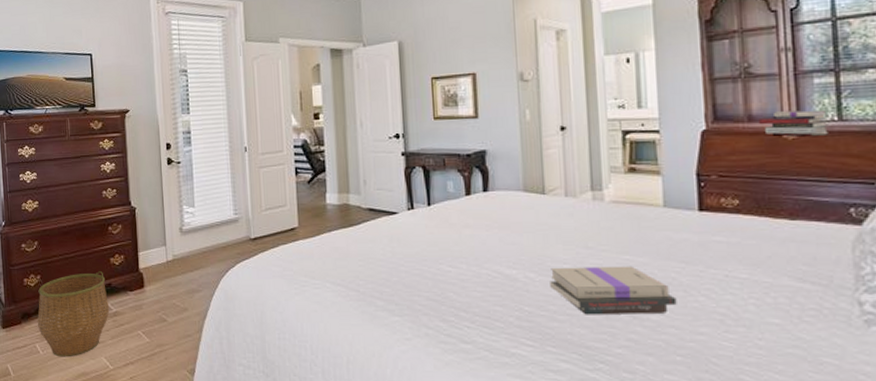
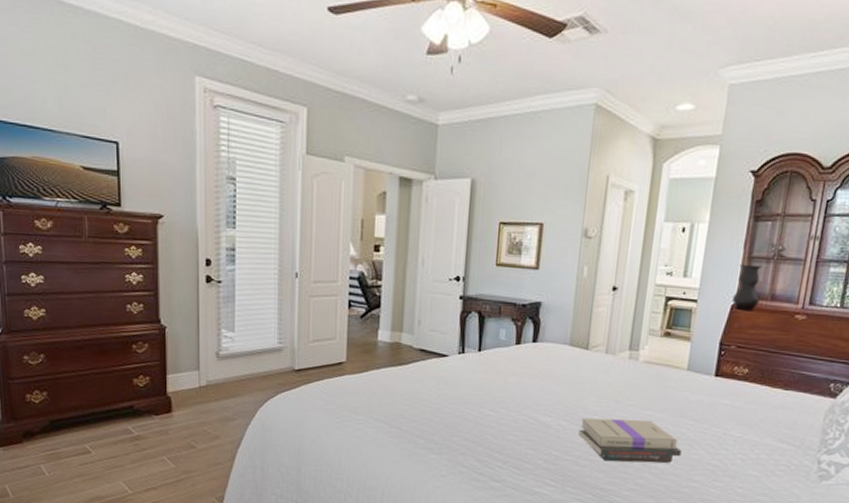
basket: present [37,271,110,357] -> none [42,392,131,480]
vase: none [701,86,734,137] -> present [732,264,762,312]
books: present [759,109,829,137] -> none [779,294,832,319]

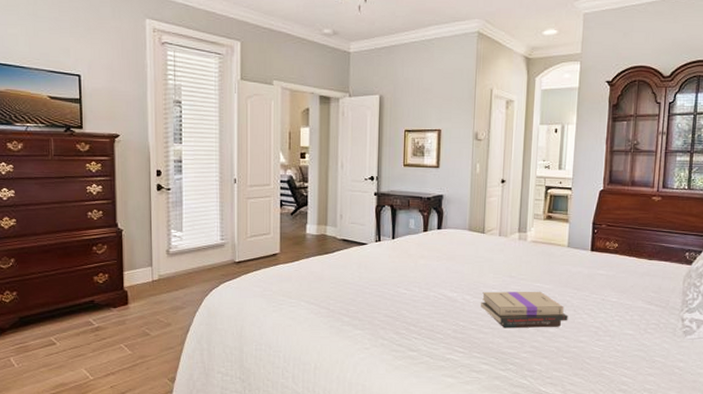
vase: present [732,264,762,312] -> none [600,157,622,196]

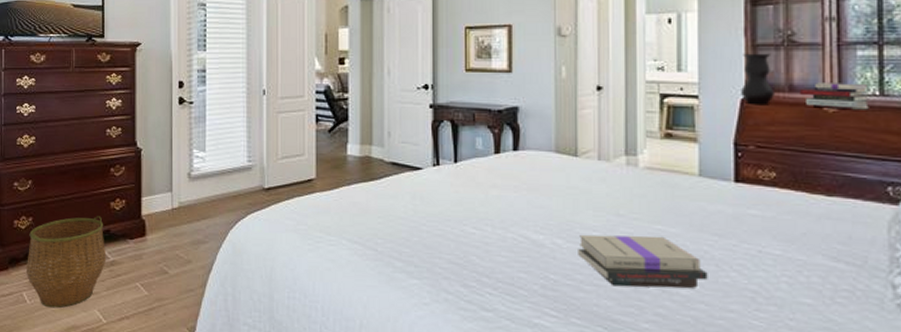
basket: none [12,289,92,370] -> present [25,216,107,308]
vase: none [600,157,622,196] -> present [741,53,774,106]
books: none [638,179,681,199] -> present [800,83,869,110]

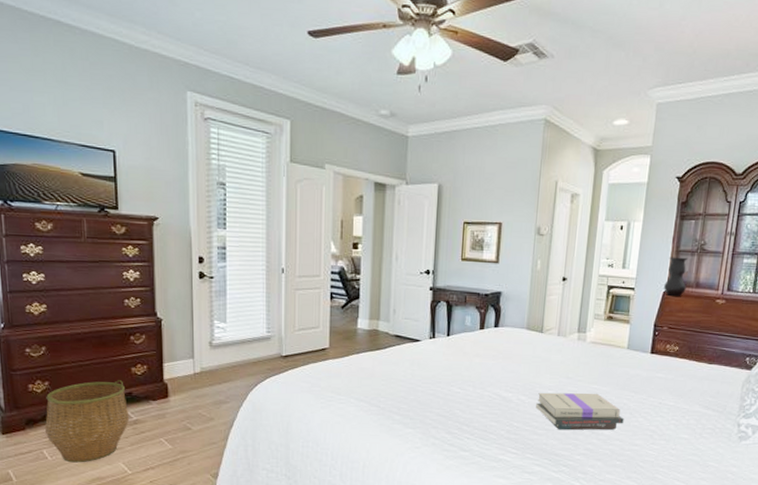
books: present [800,83,869,110] -> none [703,282,746,303]

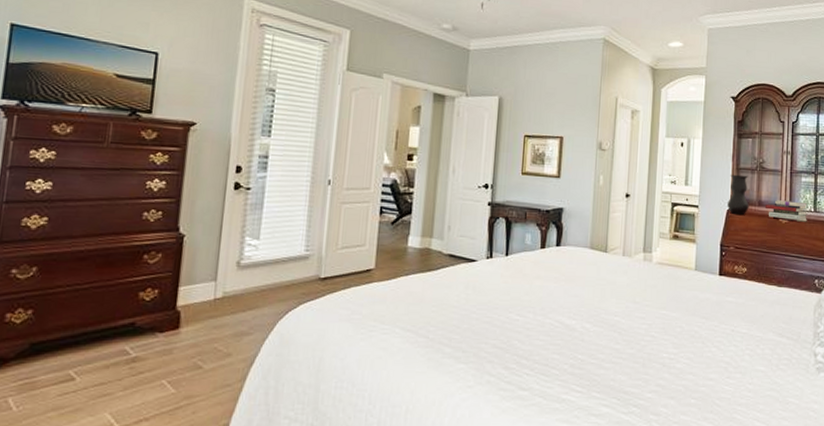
basket: present [44,380,130,463] -> none [15,307,128,414]
books: present [536,392,624,430] -> none [602,319,696,363]
books: none [703,282,746,303] -> present [766,200,807,222]

